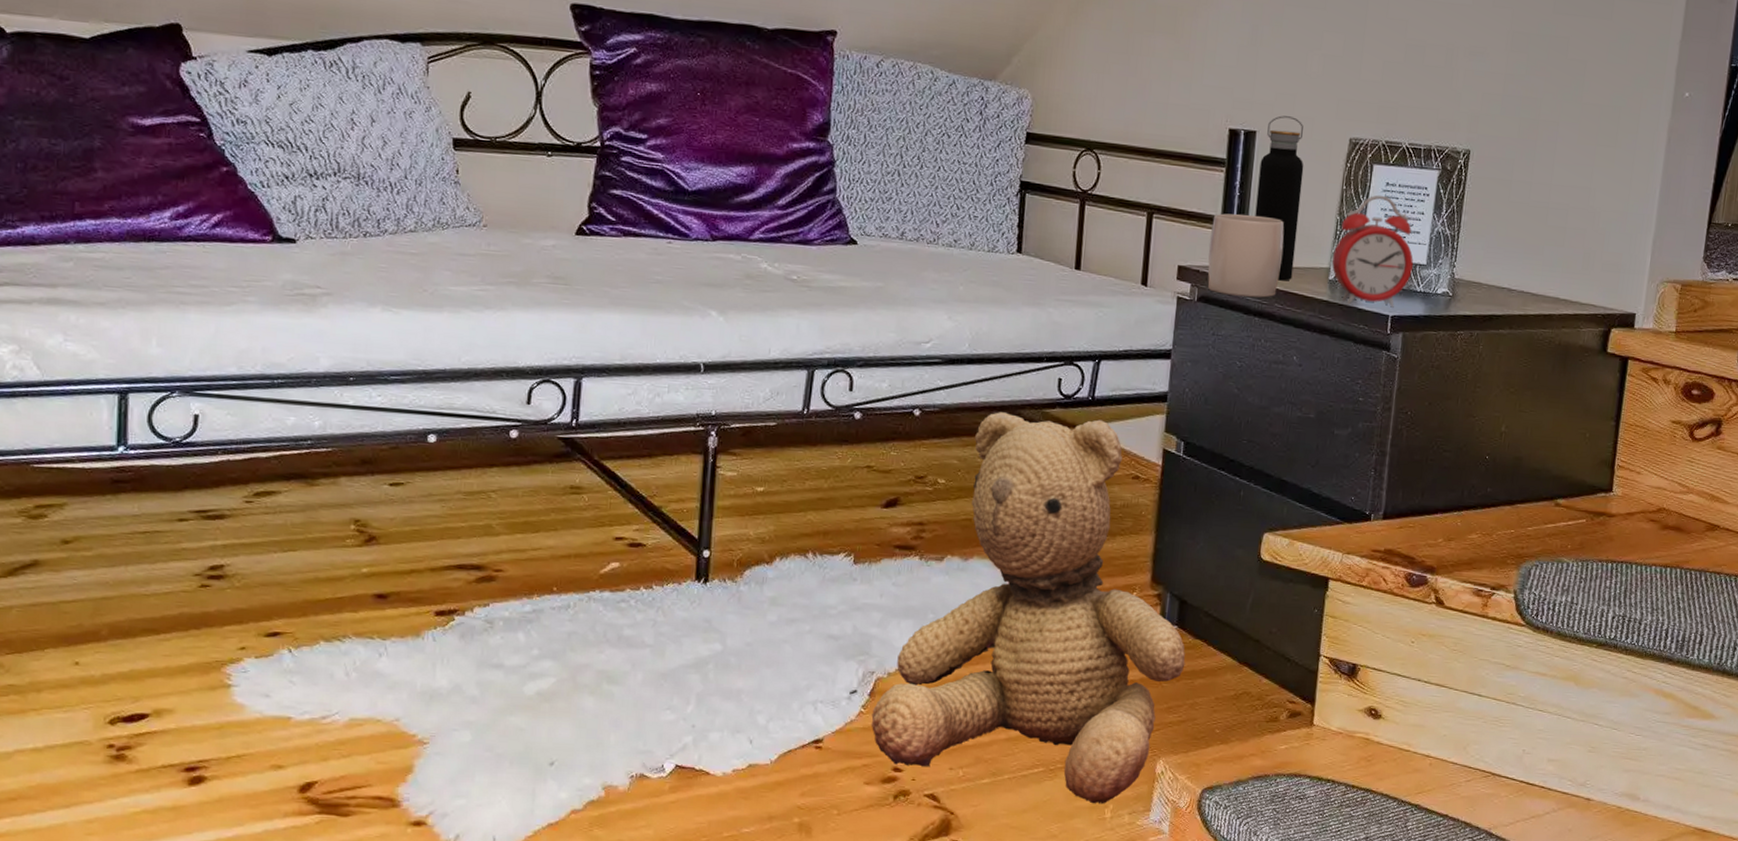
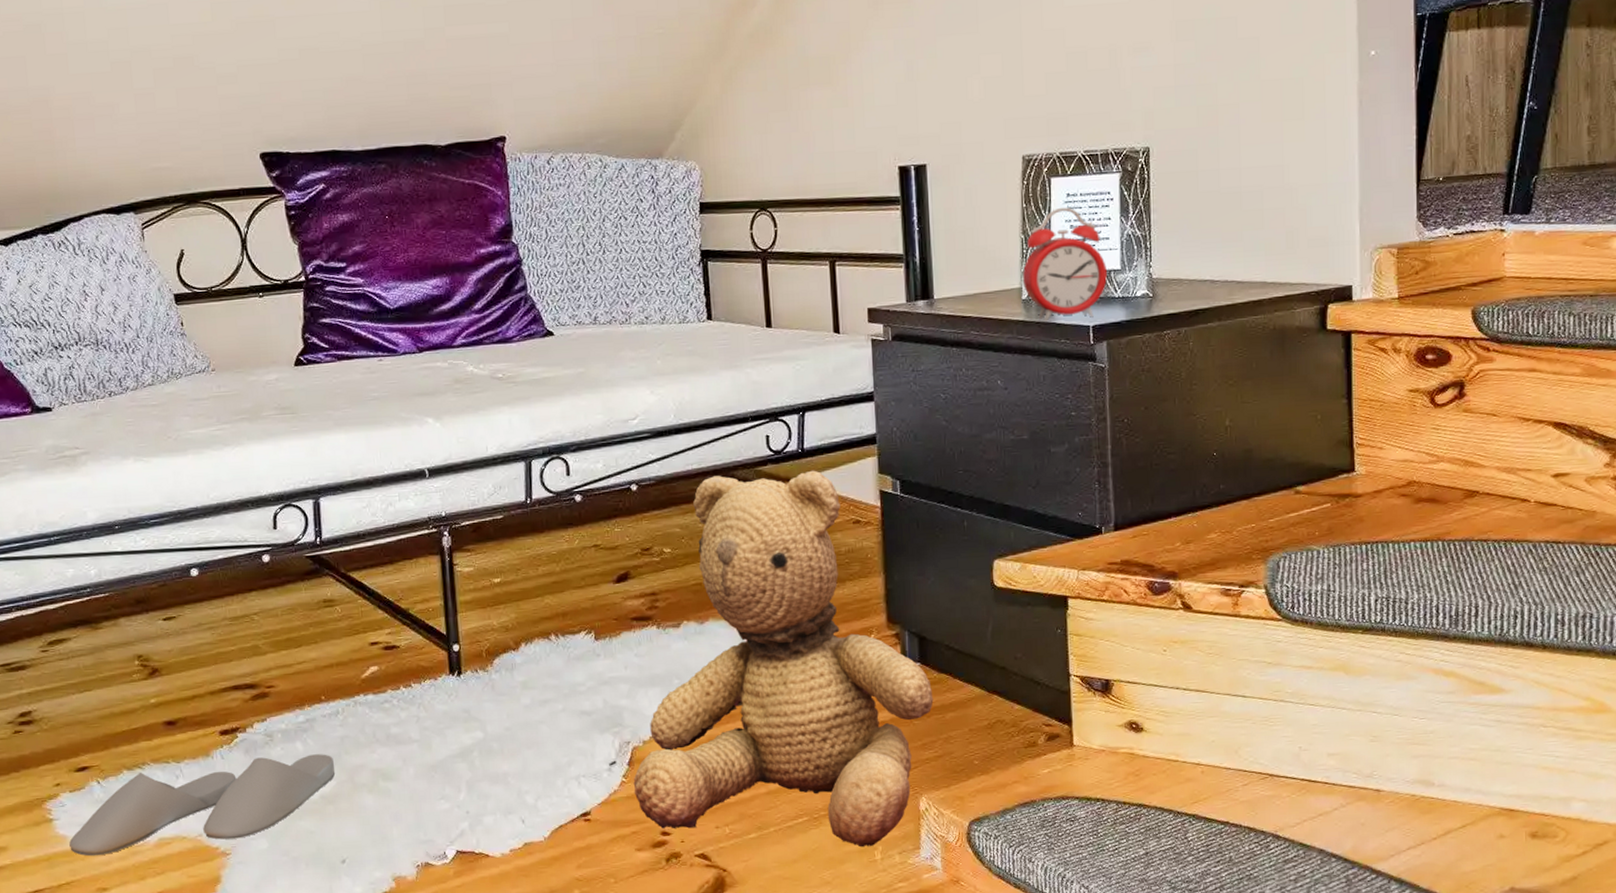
slippers: none [246,644,558,730] -> present [69,754,335,857]
mug: present [1207,213,1285,298] -> none [895,247,972,331]
water bottle: present [1255,115,1304,281] -> none [935,144,985,308]

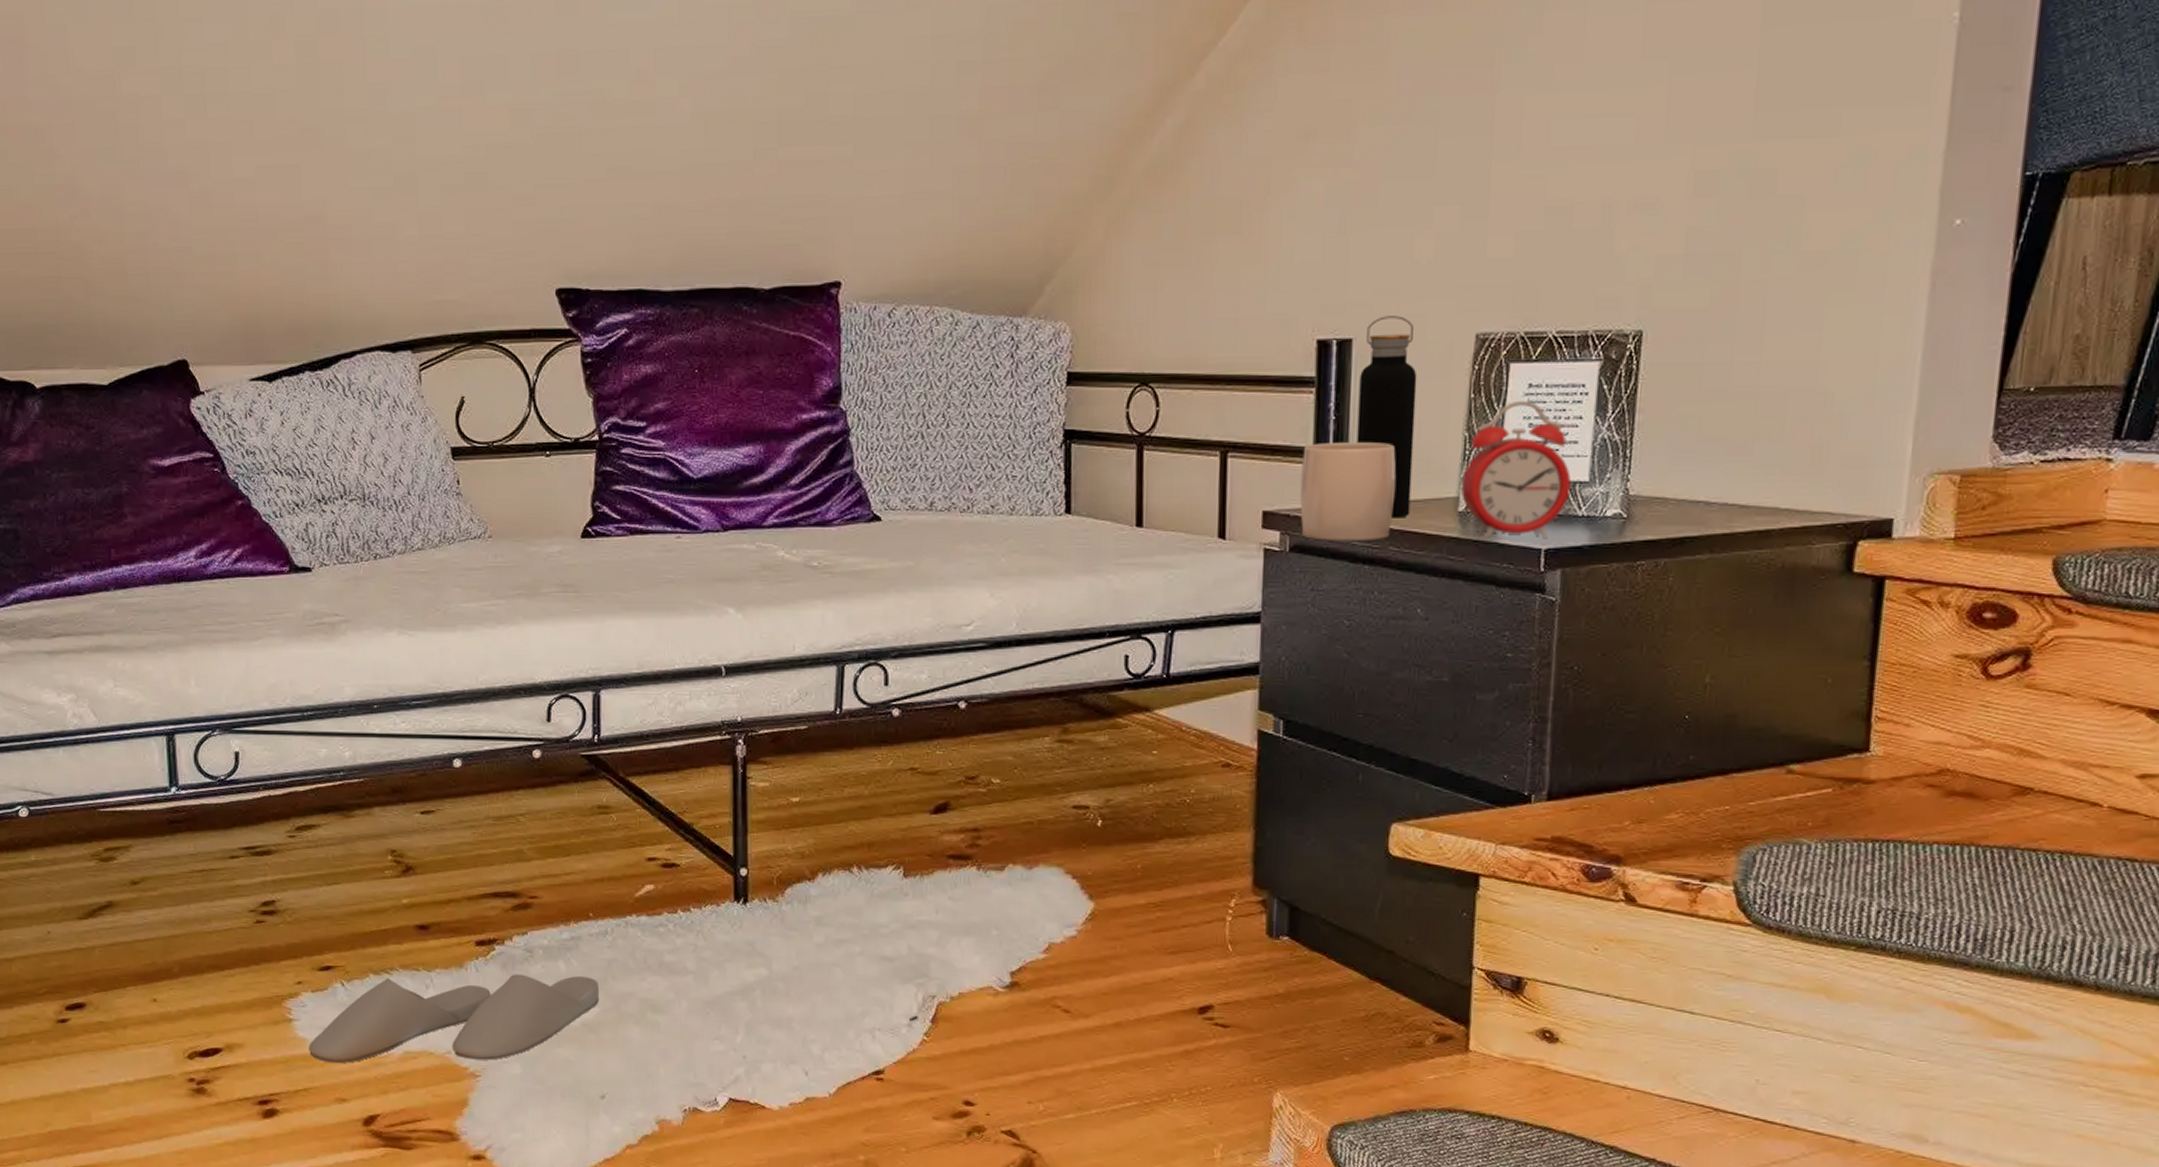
teddy bear: present [633,470,934,847] -> none [935,698,1301,1143]
mug: none [895,247,972,331] -> present [1299,441,1397,542]
water bottle: none [935,144,985,308] -> present [1356,316,1418,518]

